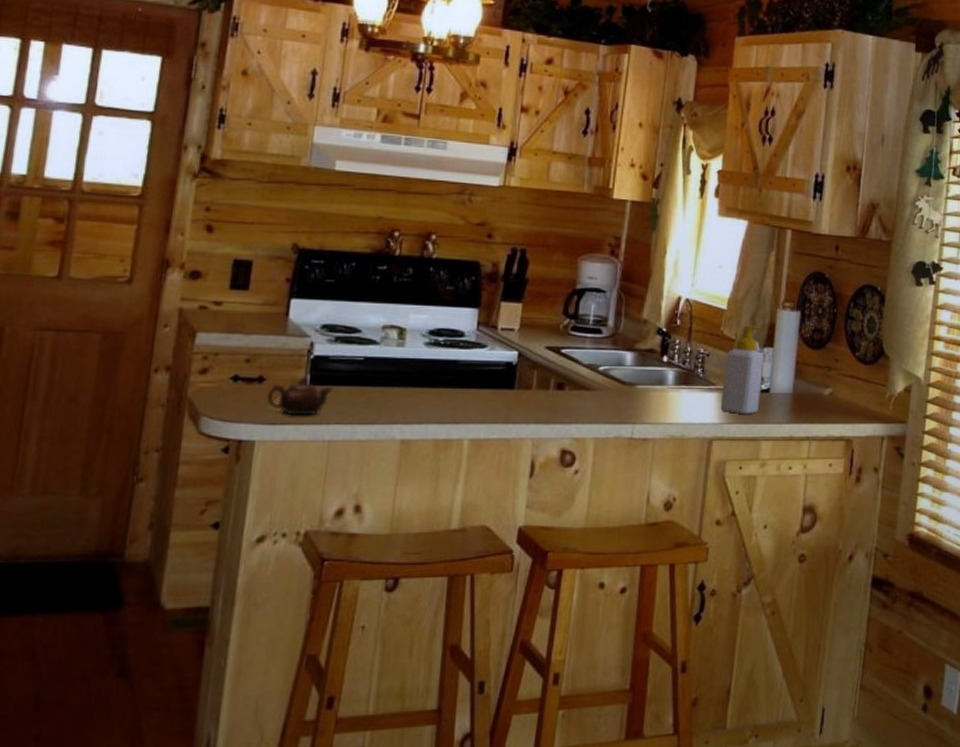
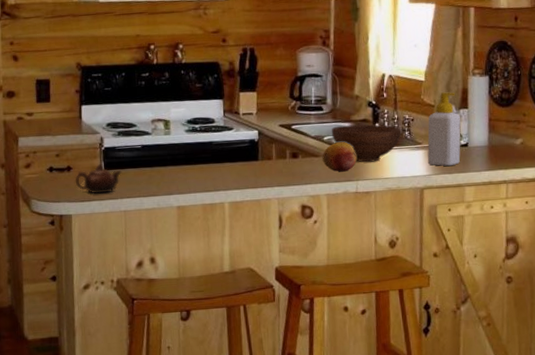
fruit: none [594,373,636,412] -> present [322,141,357,172]
bowl: none [609,354,693,402] -> present [331,124,402,163]

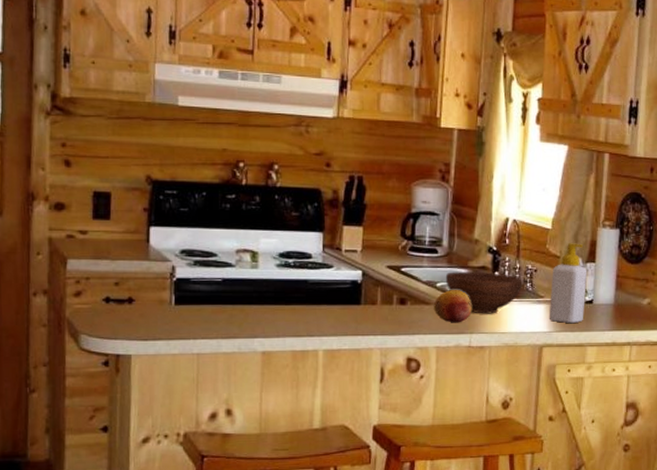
teapot: present [75,164,122,194] -> none [137,298,197,332]

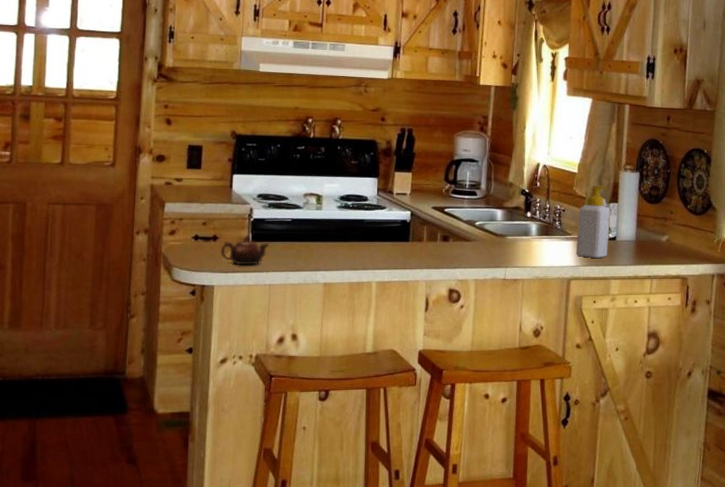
teapot: none [137,298,197,332] -> present [220,235,269,266]
fruit: present [433,289,472,323] -> none [472,227,507,258]
bowl: present [445,271,523,314] -> none [483,211,552,250]

